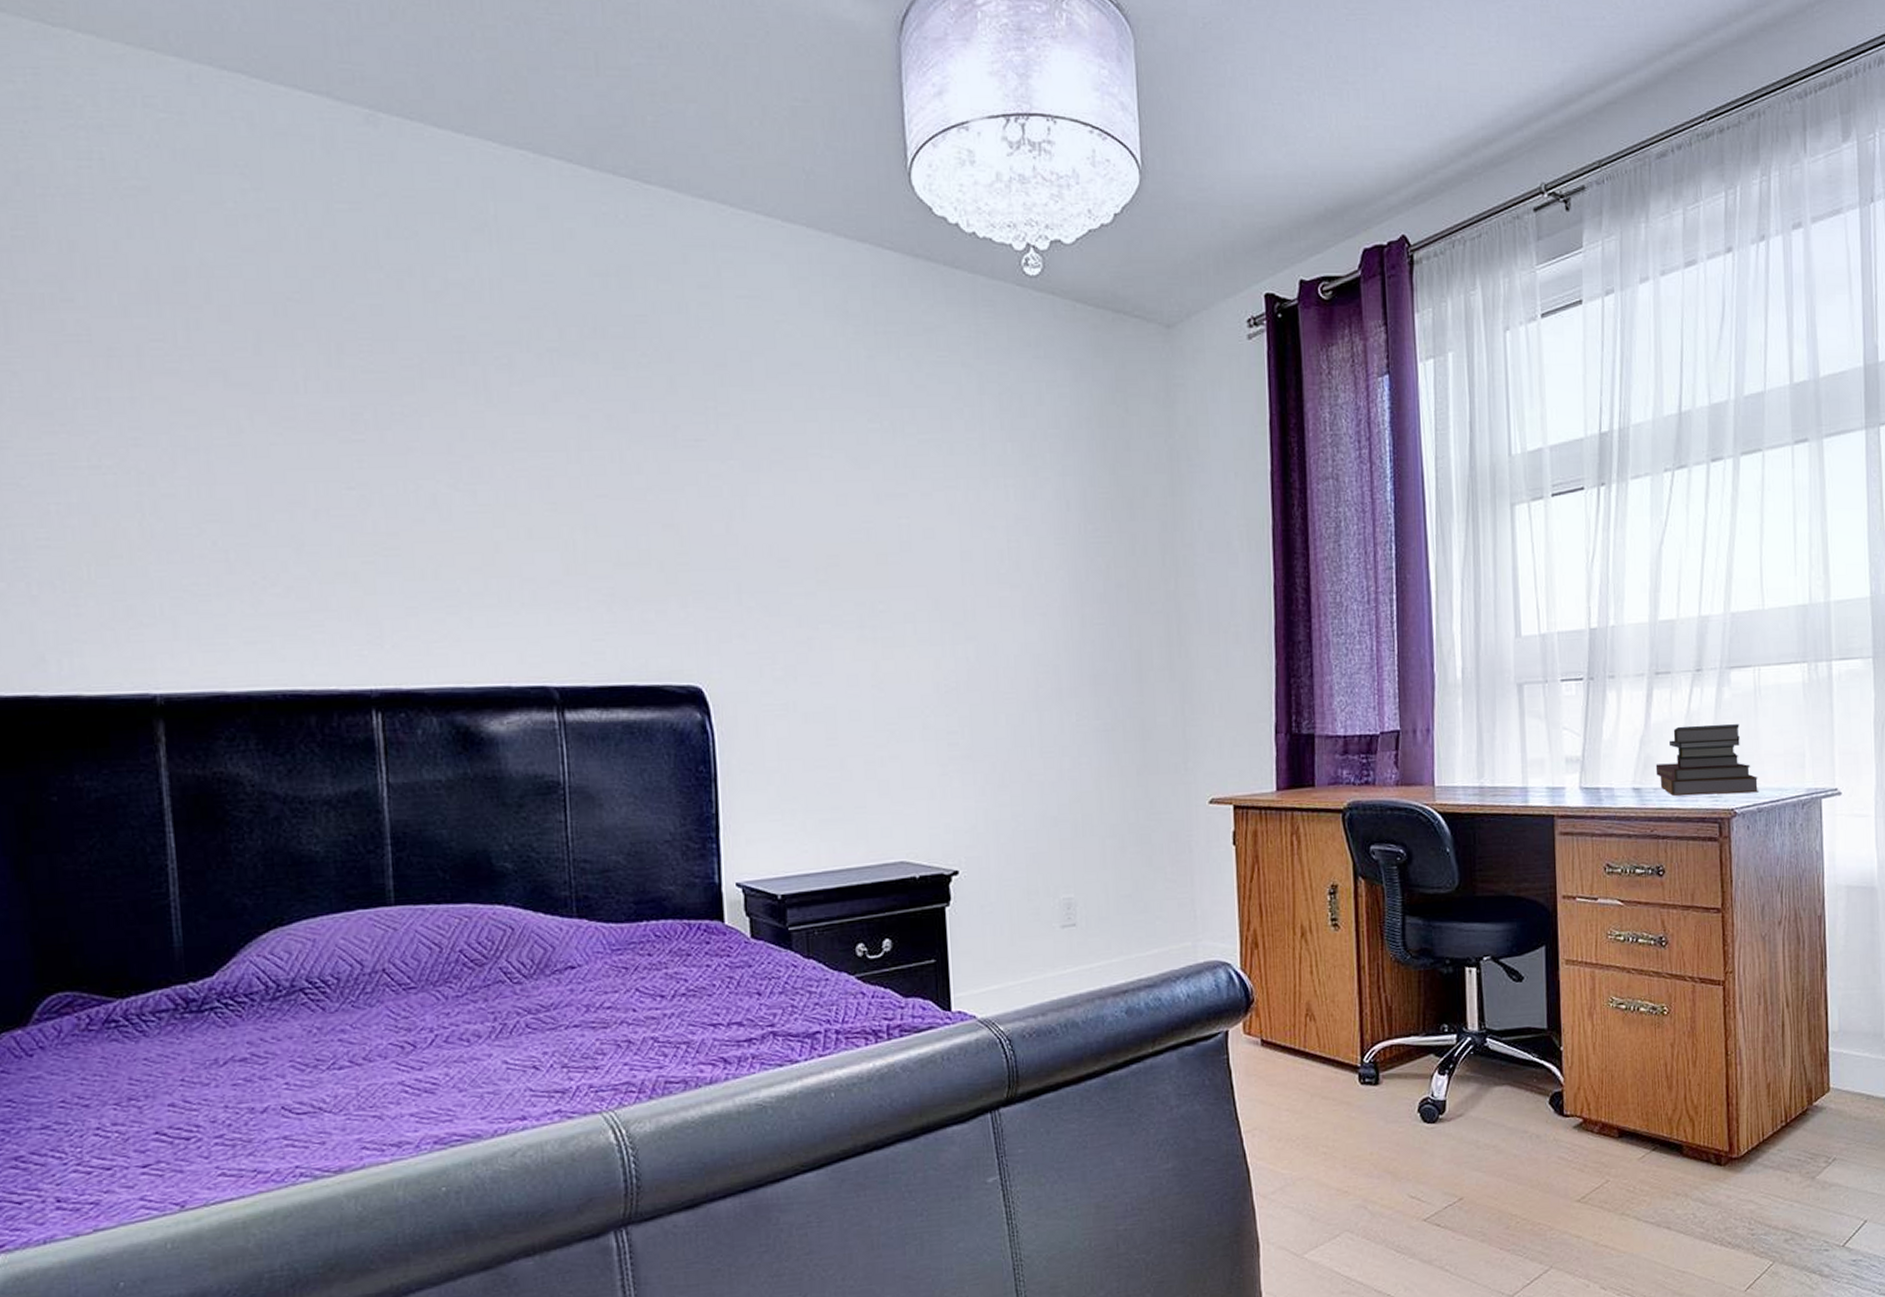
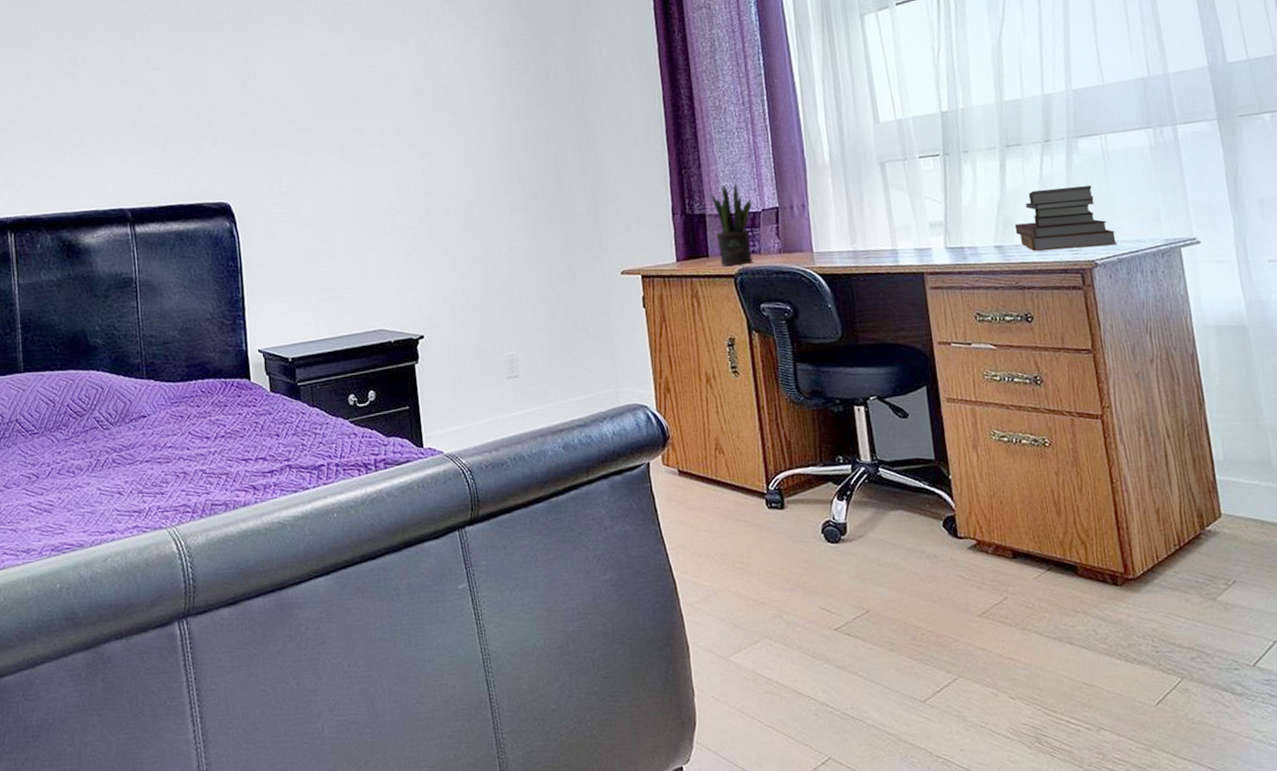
potted plant: none [1321,698,1369,799] -> present [710,183,753,267]

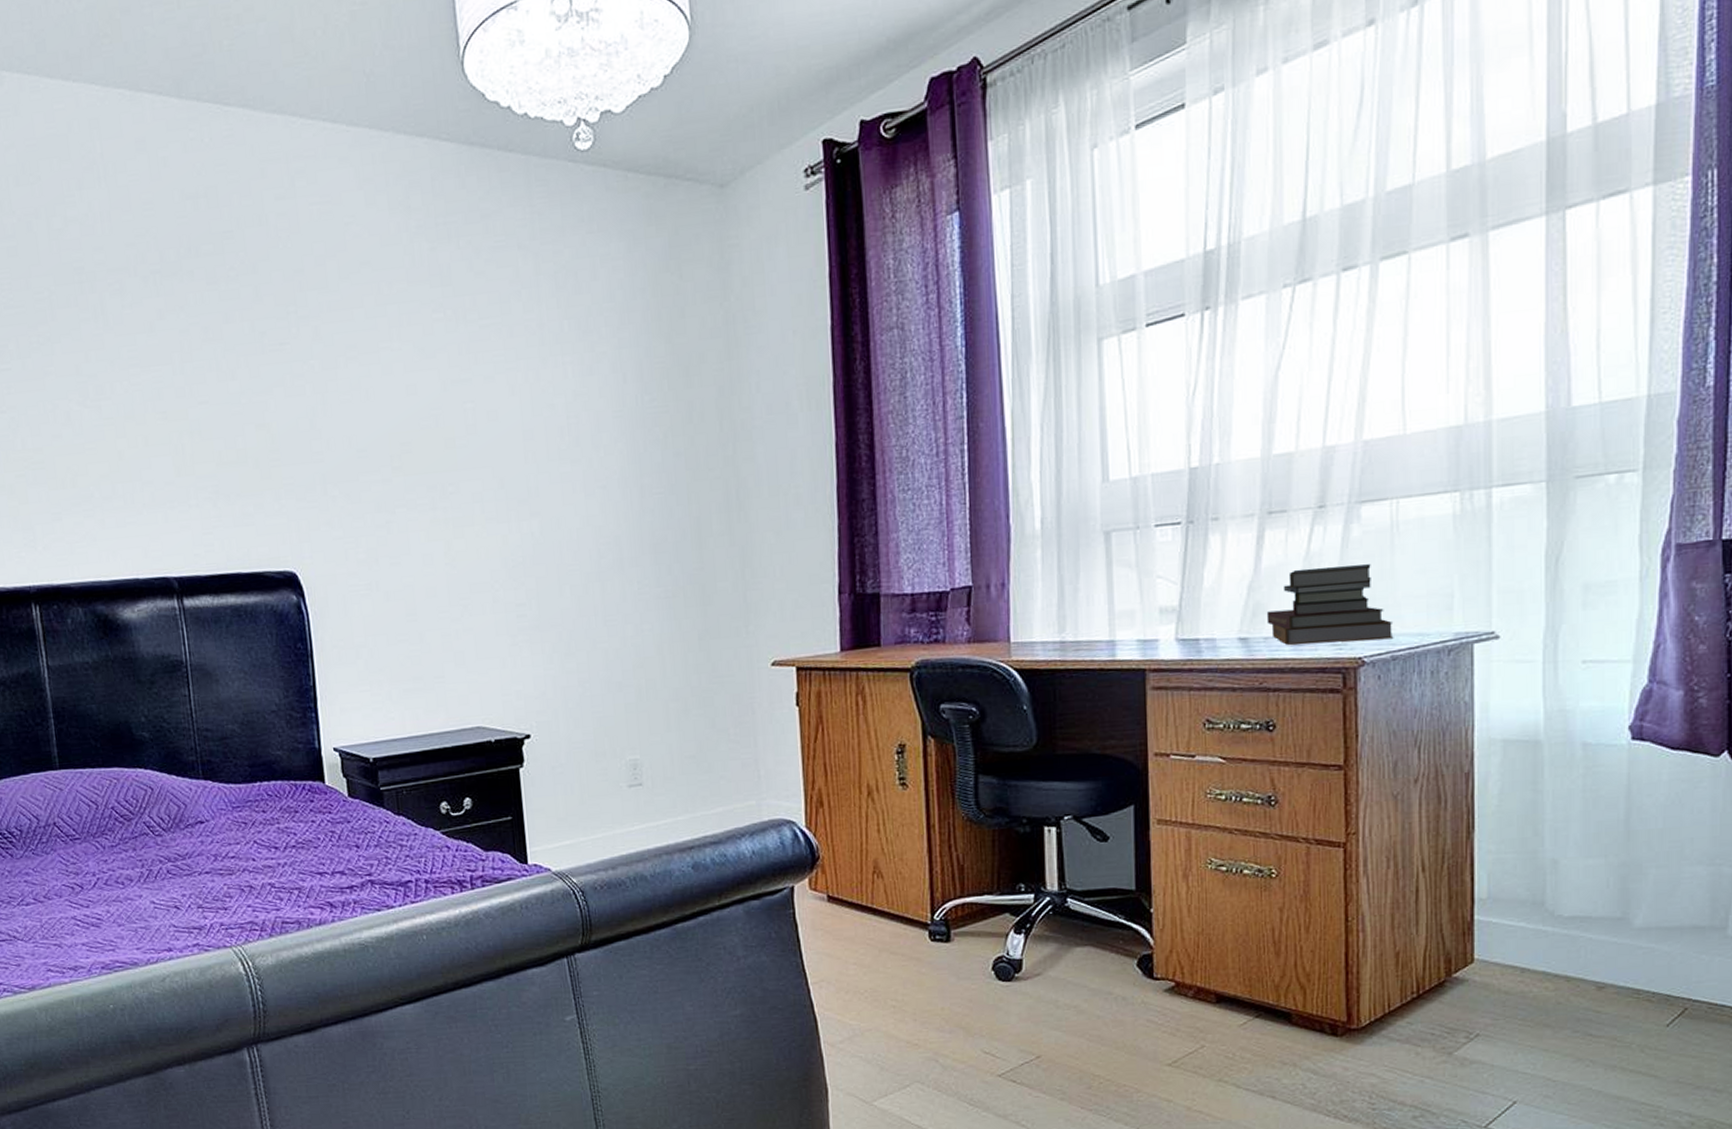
potted plant: present [710,183,753,267] -> none [887,555,938,658]

